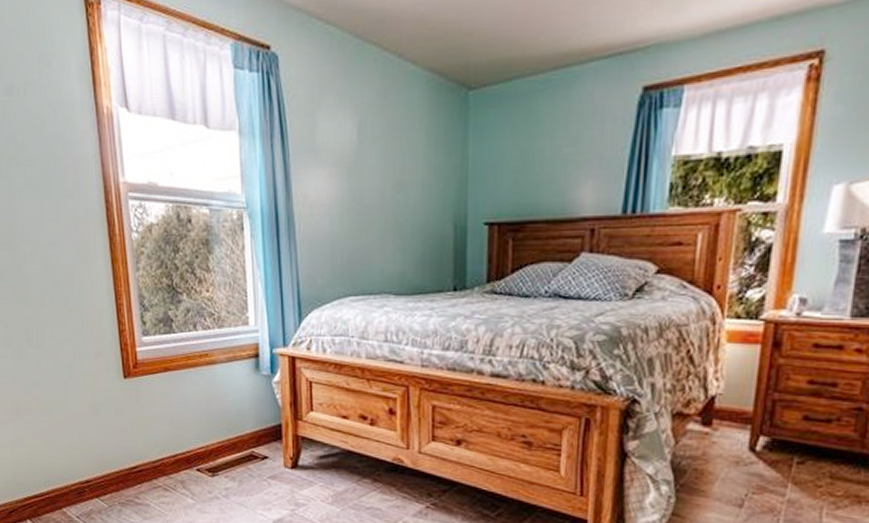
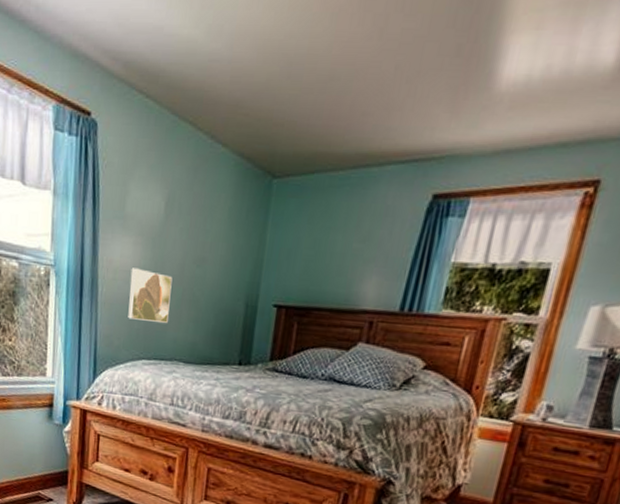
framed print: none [328,200,373,255] -> present [128,268,173,323]

